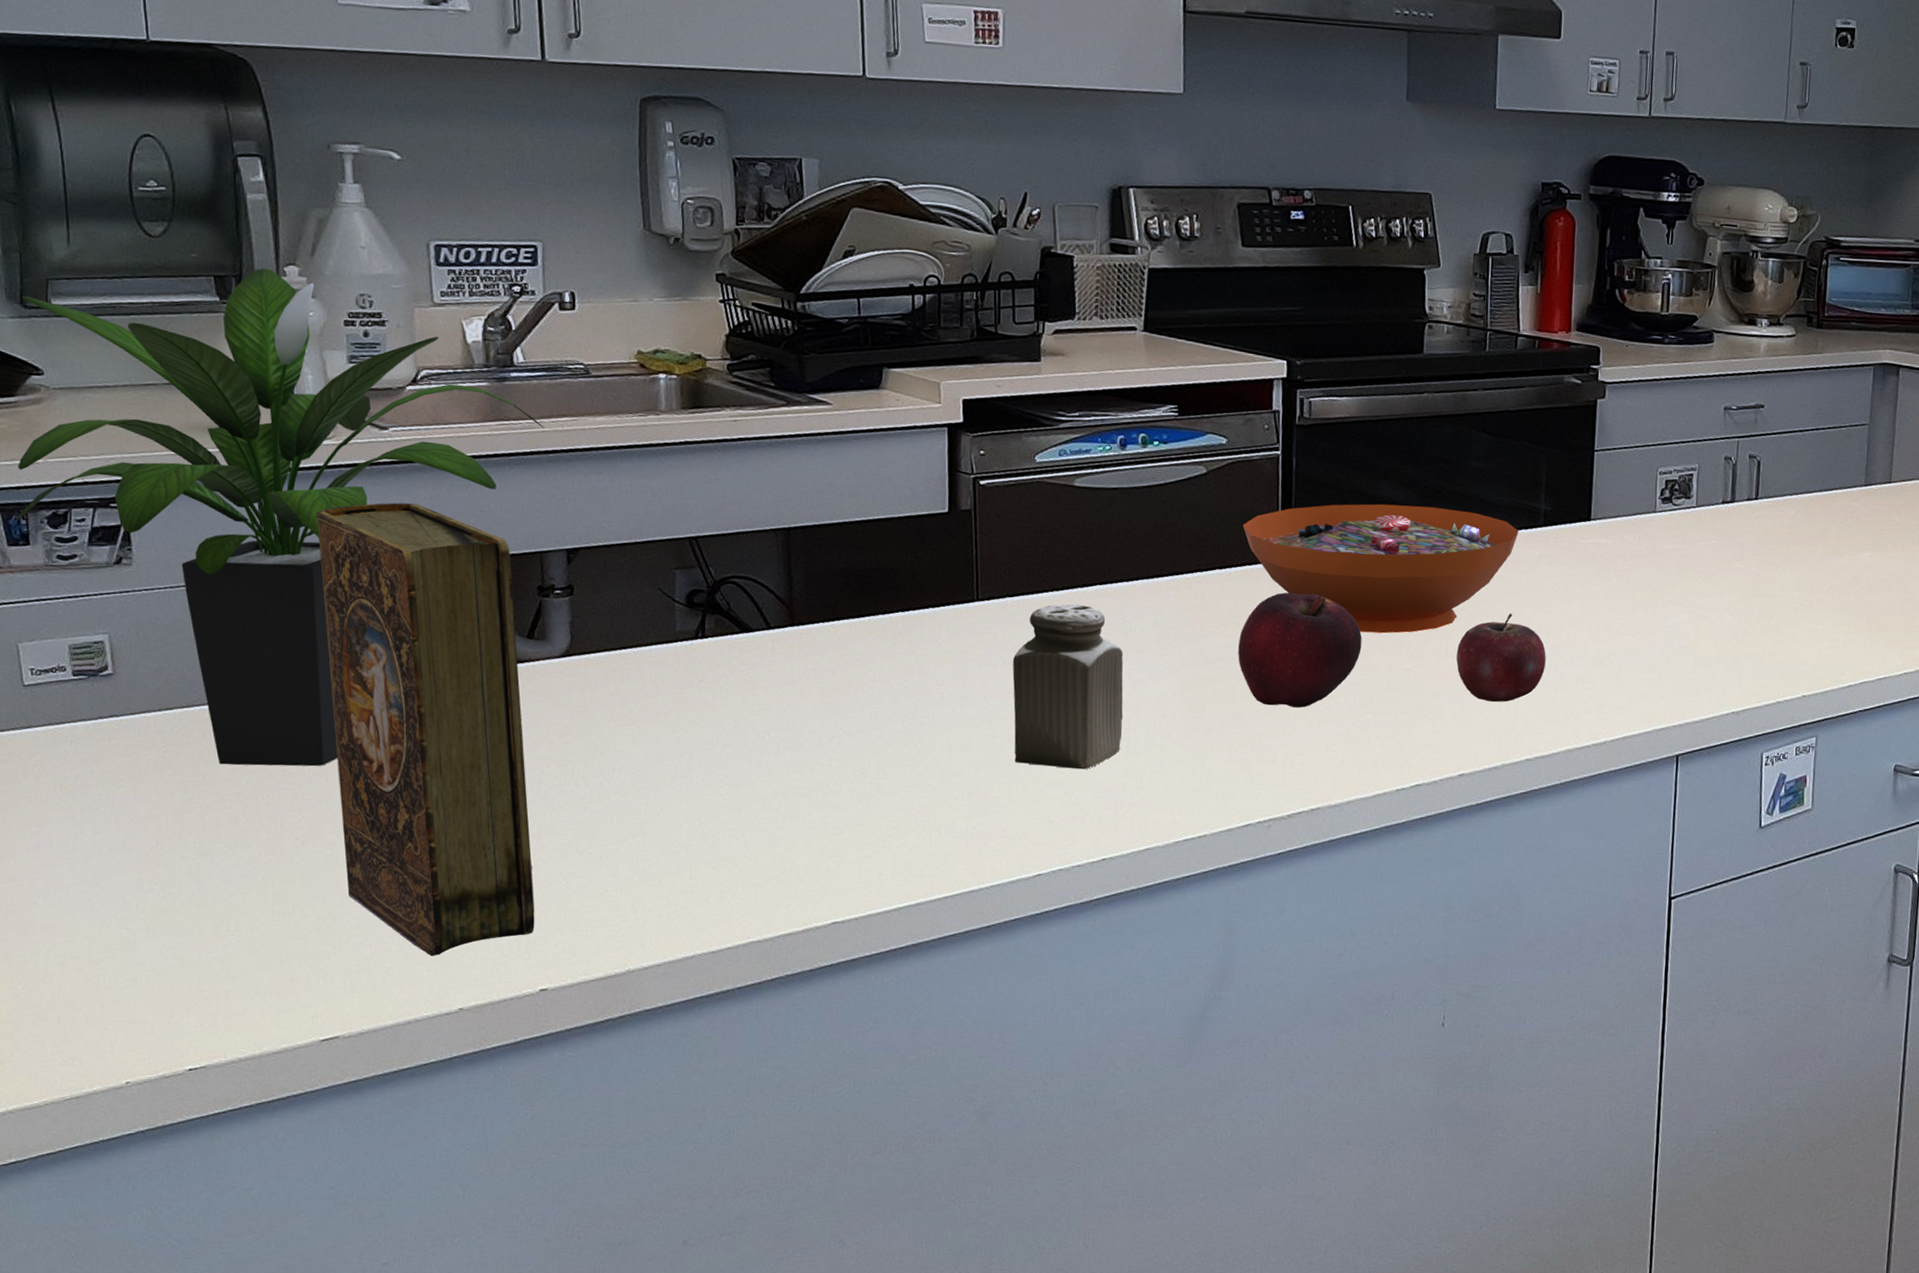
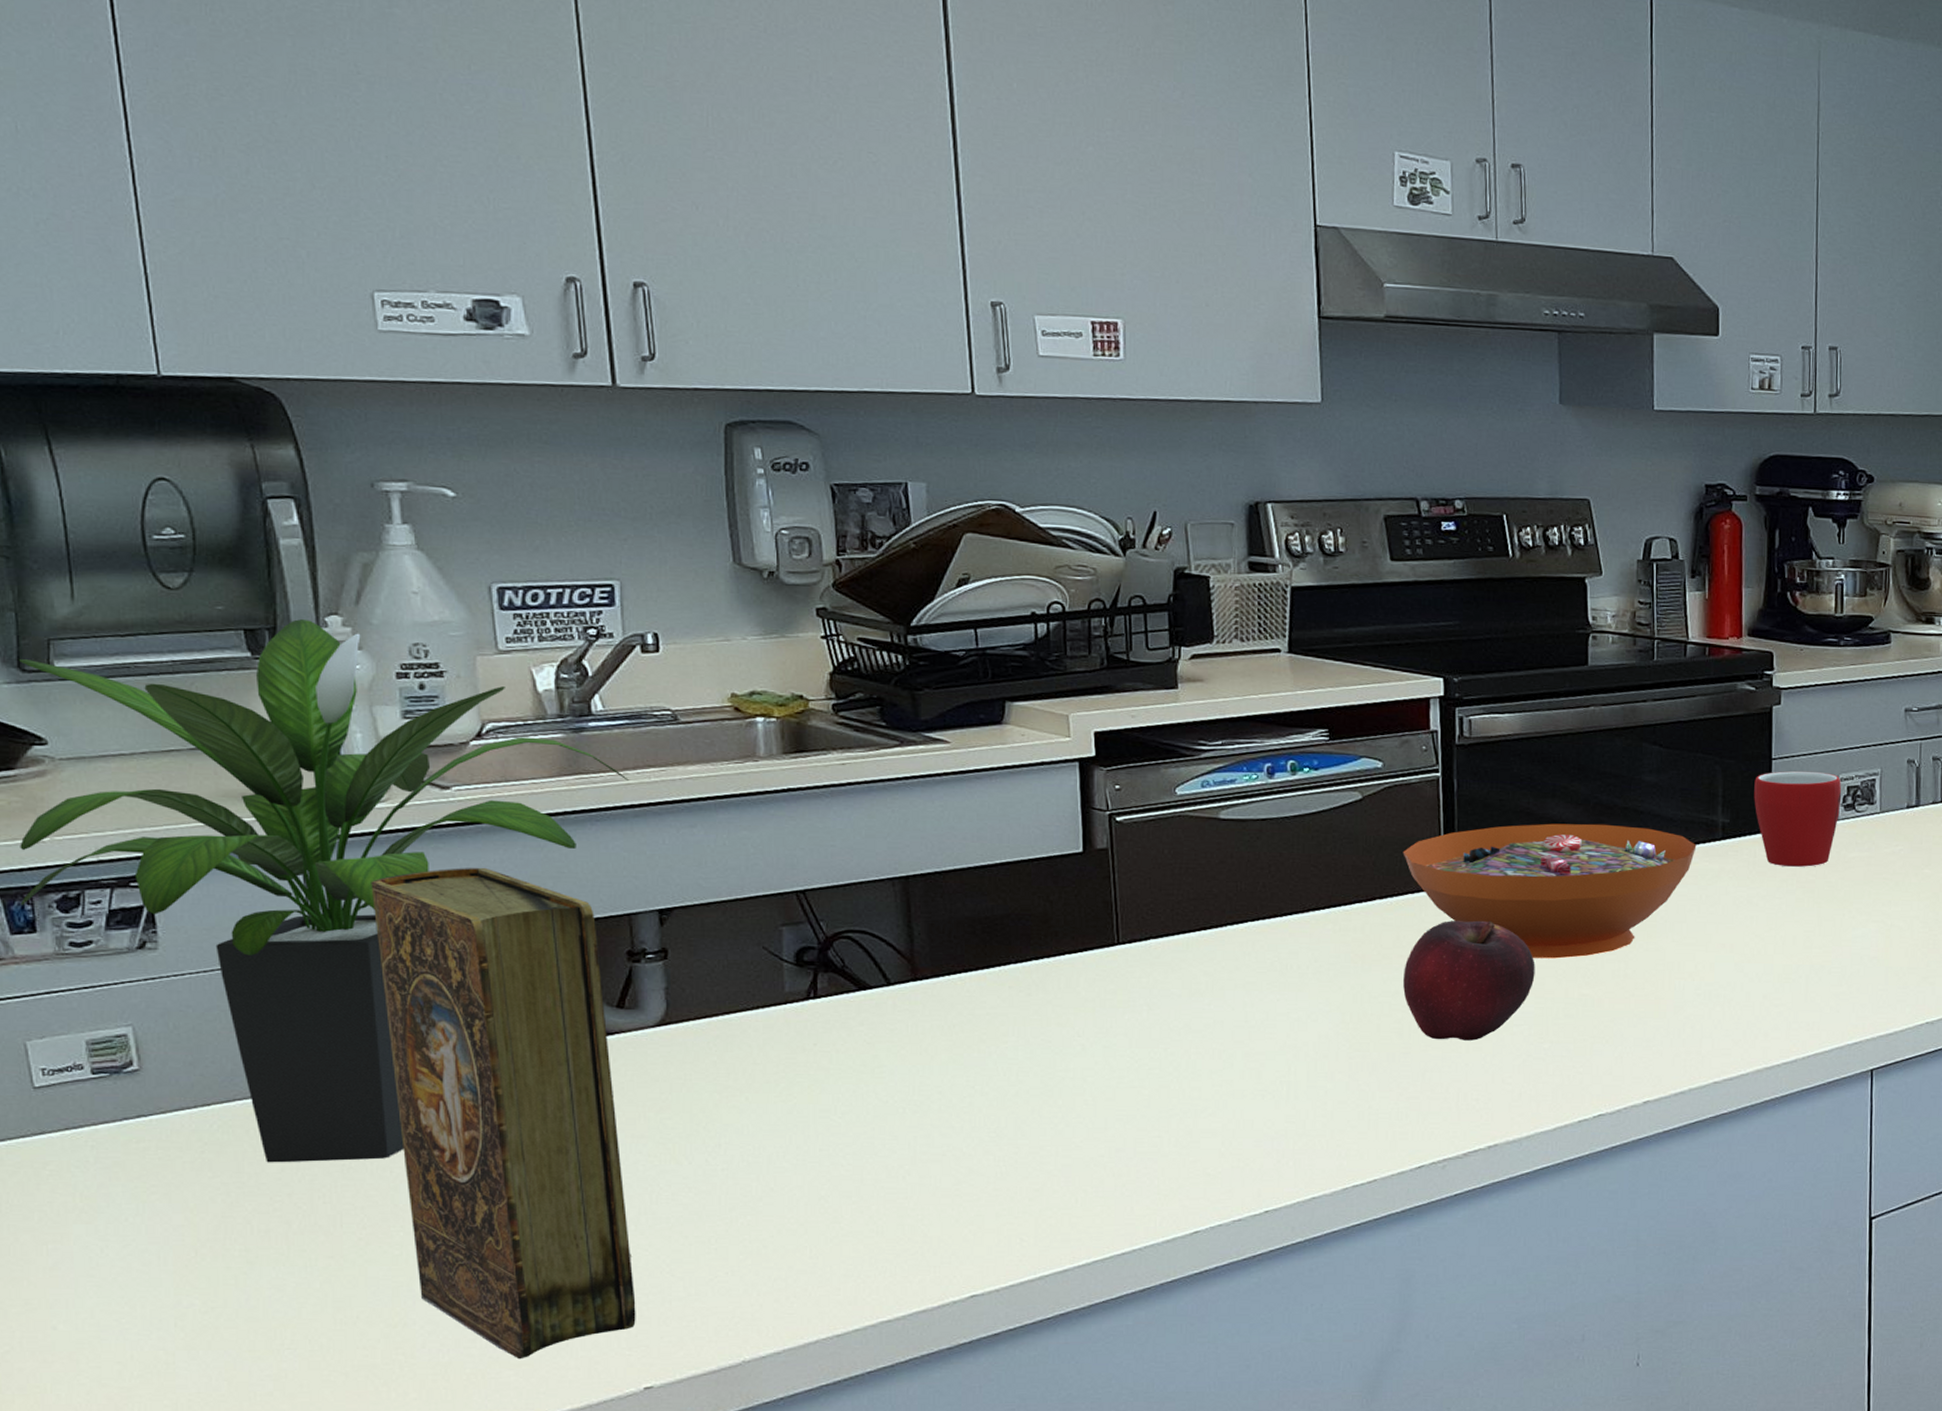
salt shaker: present [1012,604,1124,770] -> none [1160,943,1282,1118]
apple: present [1456,613,1546,702] -> none [1635,931,1730,1024]
mug: none [1575,463,1660,557] -> present [1754,771,1842,868]

